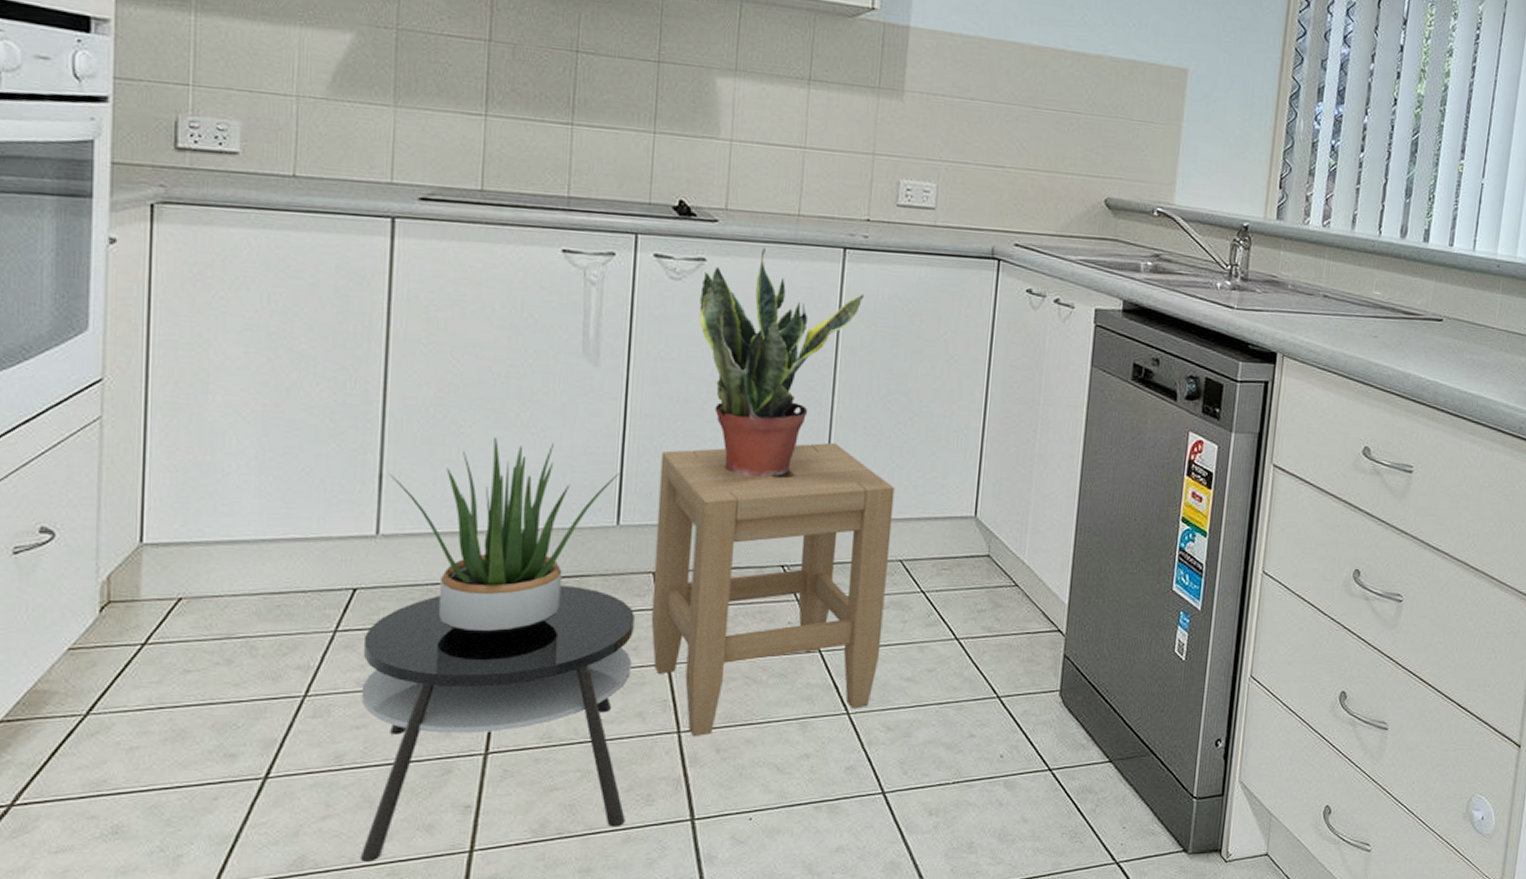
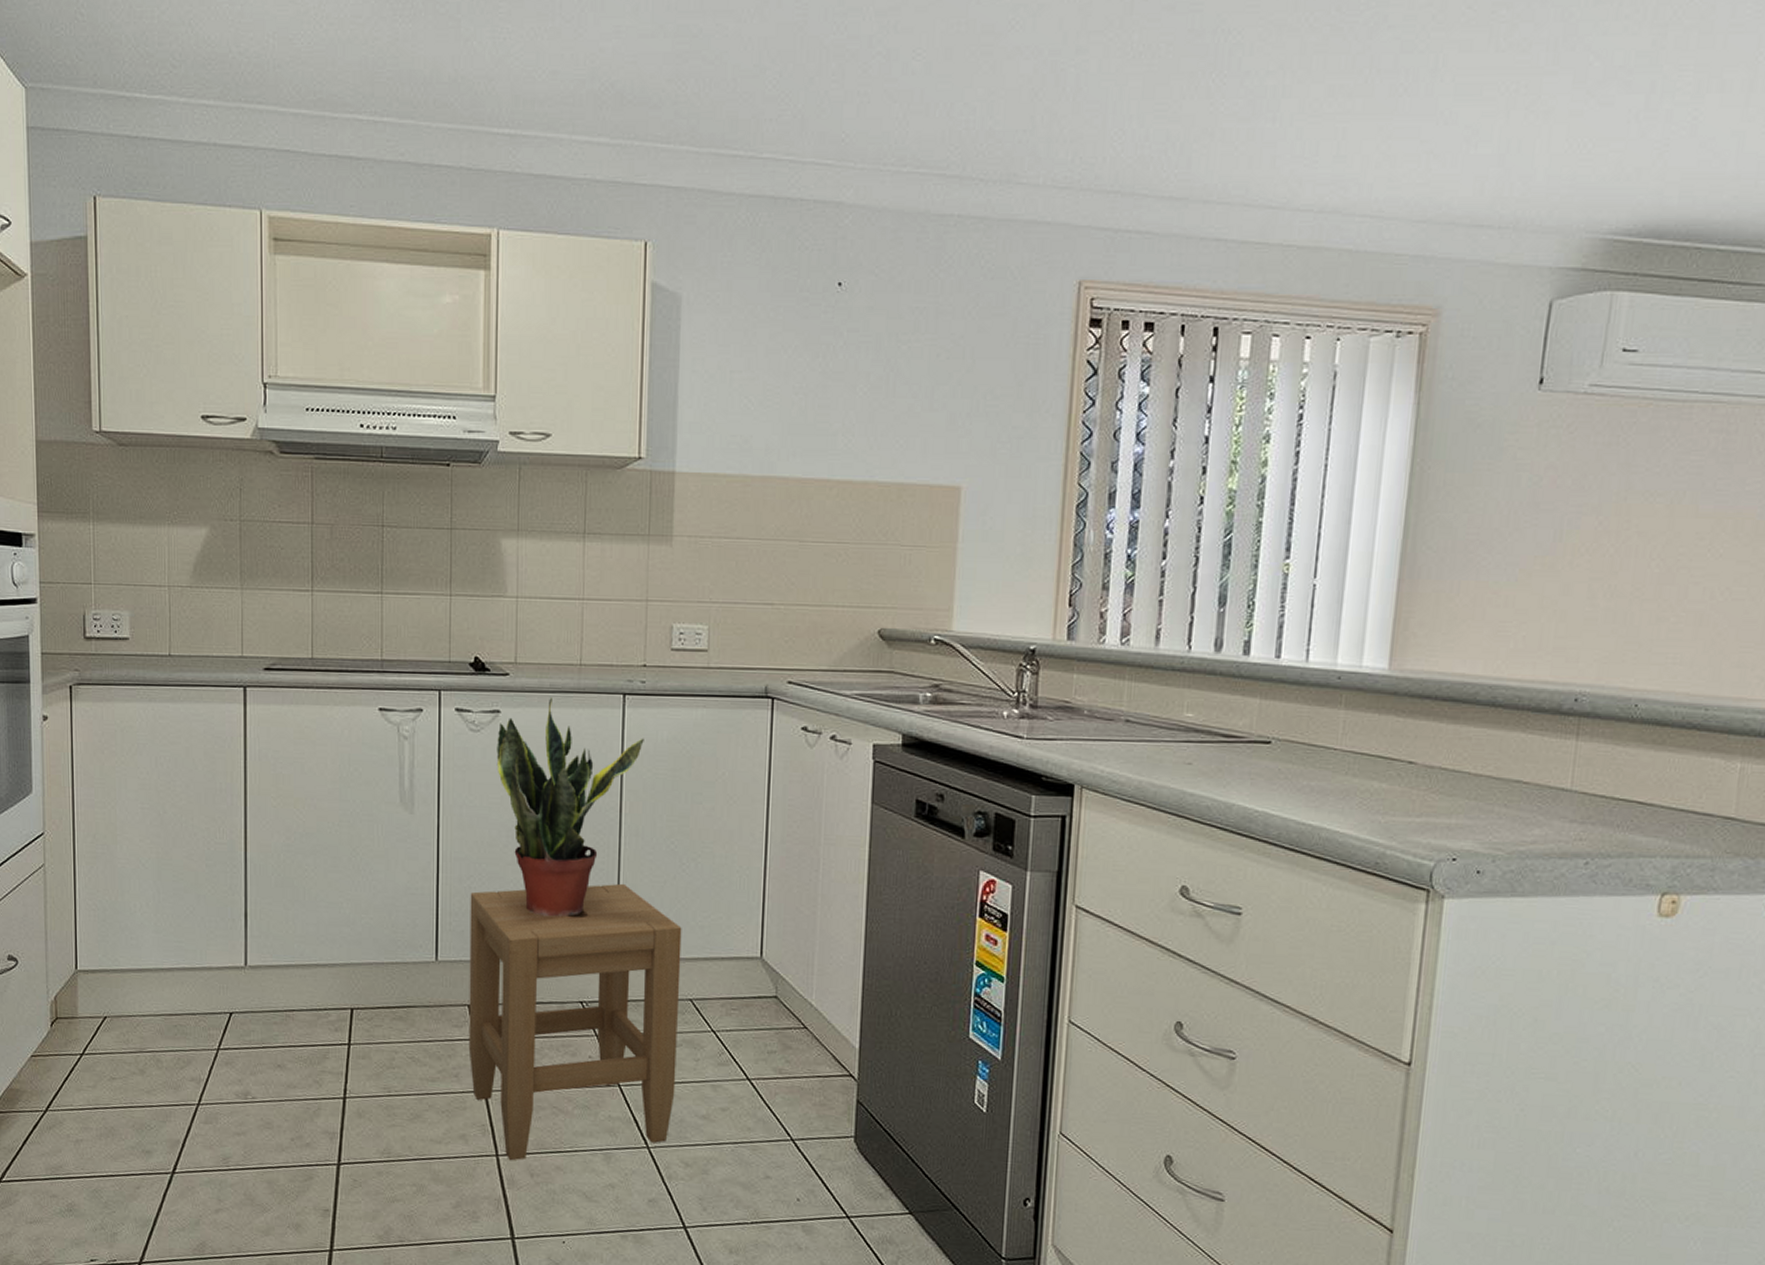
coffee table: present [360,585,635,863] -> none [239,1015,455,1253]
potted plant: present [388,438,621,635] -> none [251,881,437,1058]

